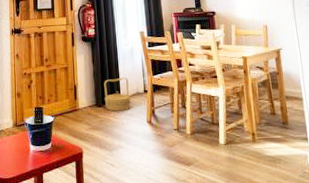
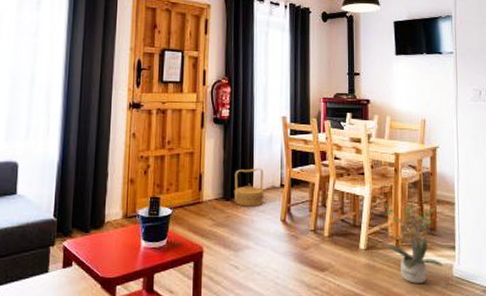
potted plant: none [235,98,298,174] -> present [382,200,443,283]

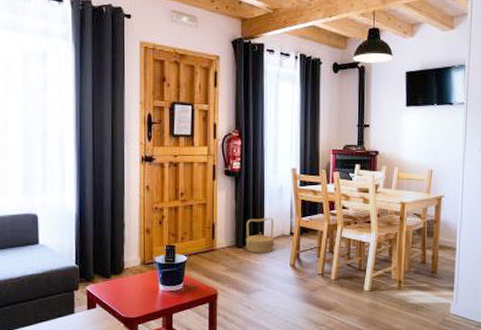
potted plant: present [382,200,443,283] -> none [386,246,441,320]

